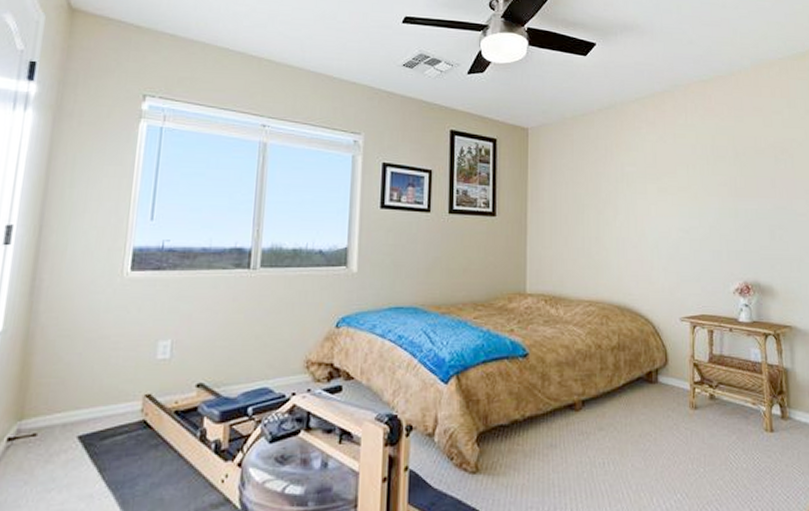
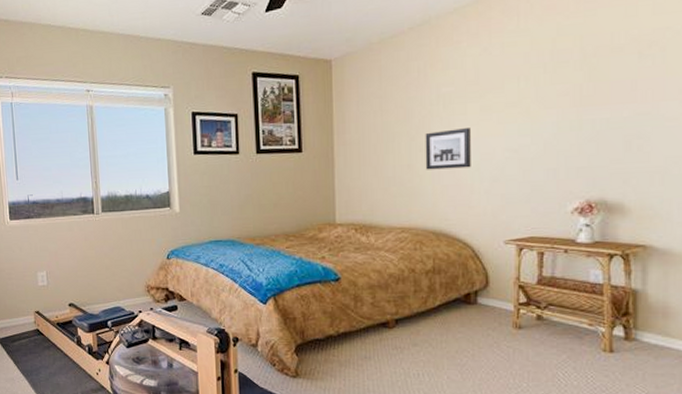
wall art: none [611,206,651,245] -> present [425,128,471,170]

